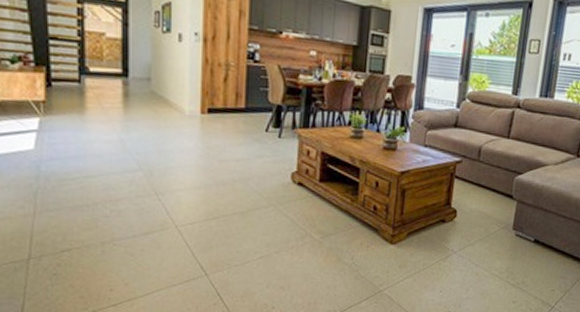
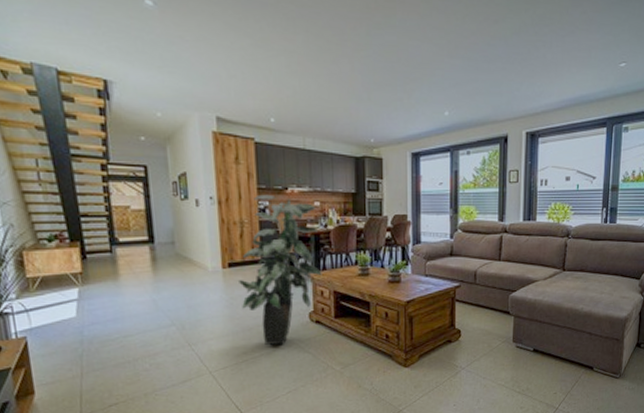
indoor plant: none [218,36,312,206] -> present [239,194,322,346]

